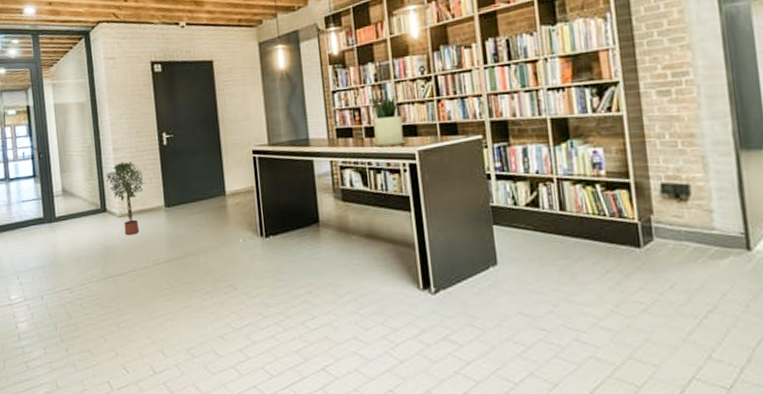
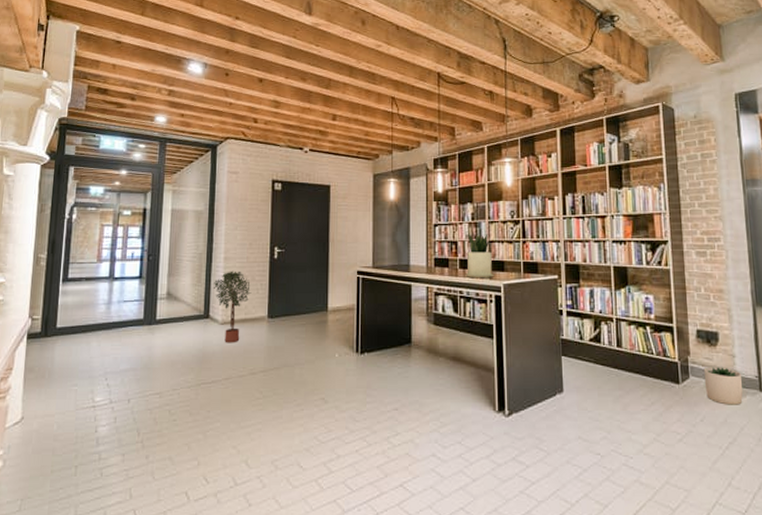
planter: none [671,225,725,269] -> present [703,367,743,405]

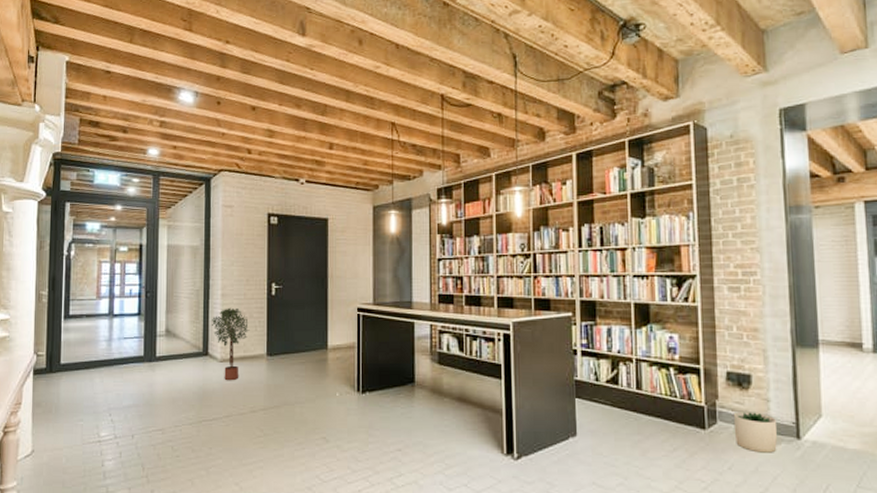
planter: present [465,234,495,279] -> none [471,268,503,316]

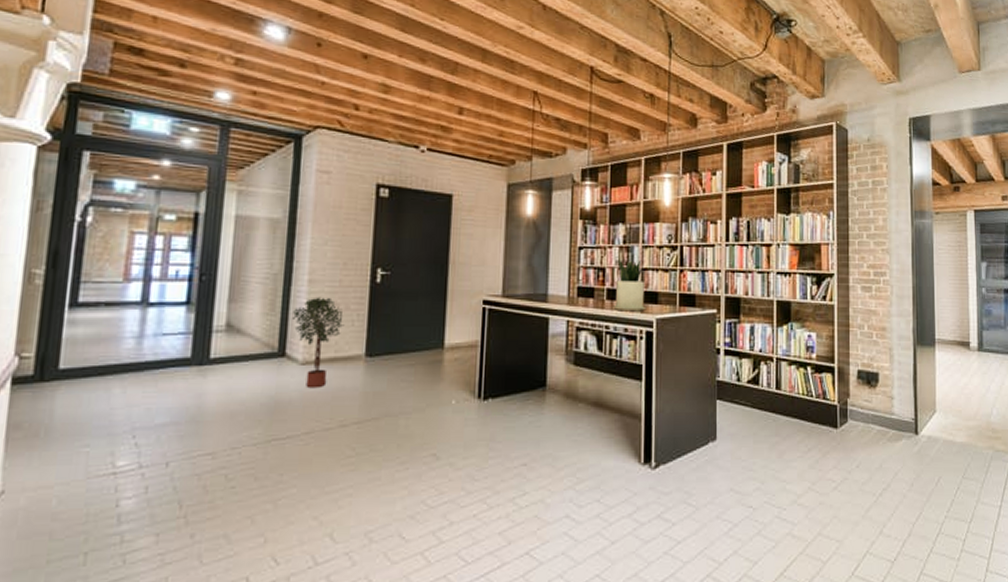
planter: none [471,268,503,316] -> present [613,259,647,312]
planter: present [733,412,778,453] -> none [862,409,900,450]

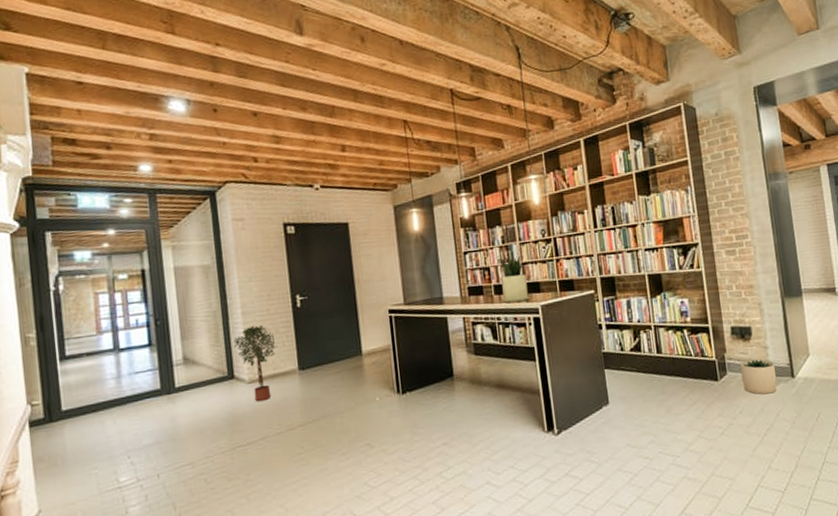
planter: none [862,409,900,450] -> present [739,359,777,395]

